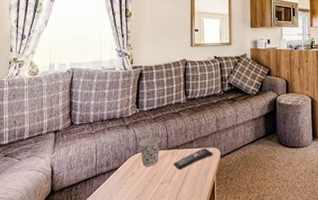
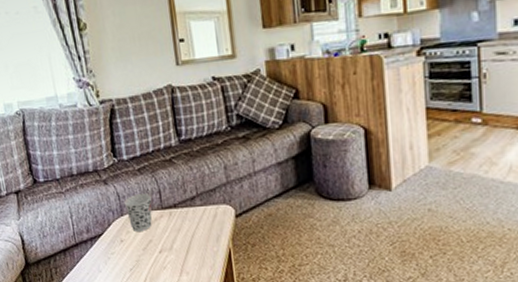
remote control: present [173,148,213,170] -> none [171,206,225,235]

